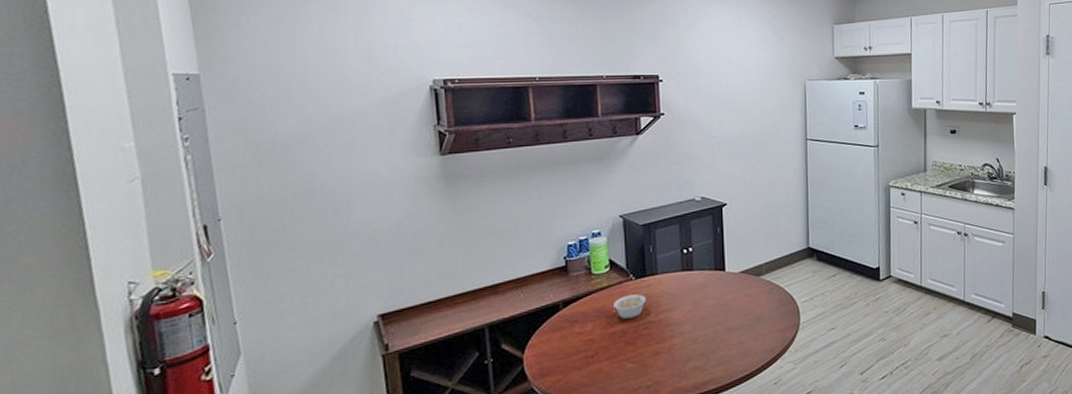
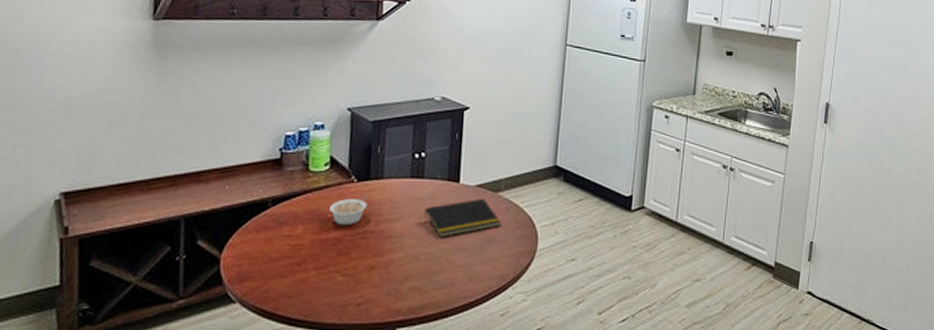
notepad: none [697,282,766,321] -> present [424,198,501,237]

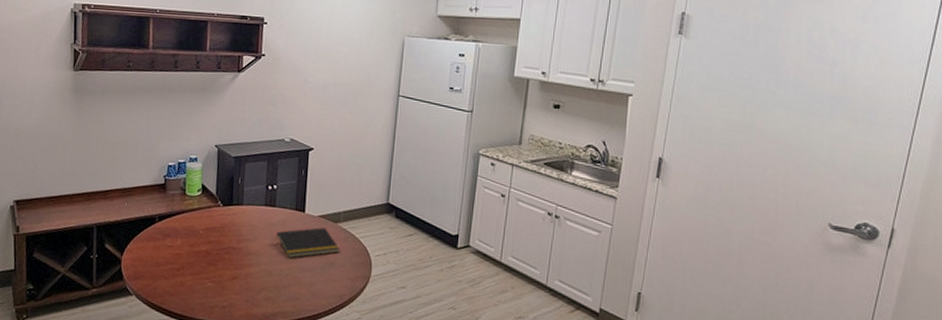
legume: present [329,194,368,225] -> none [201,217,231,242]

